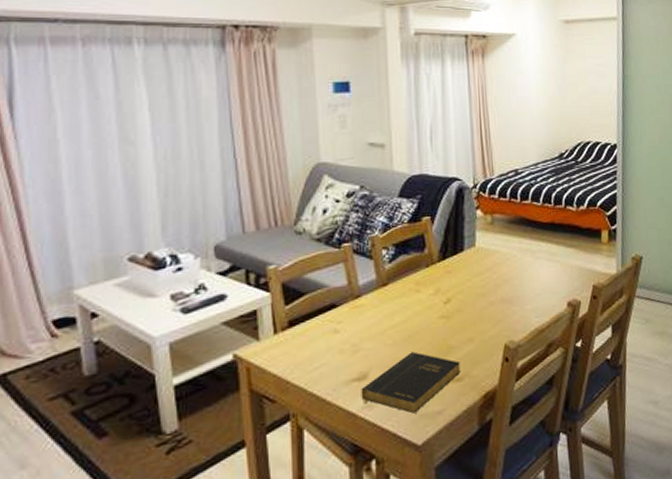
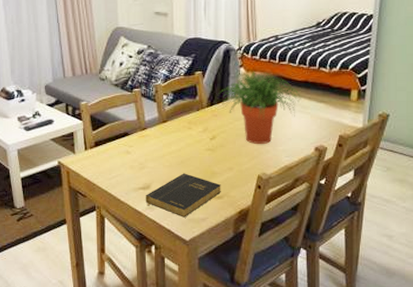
potted plant: none [450,213,549,305] -> present [217,71,302,144]

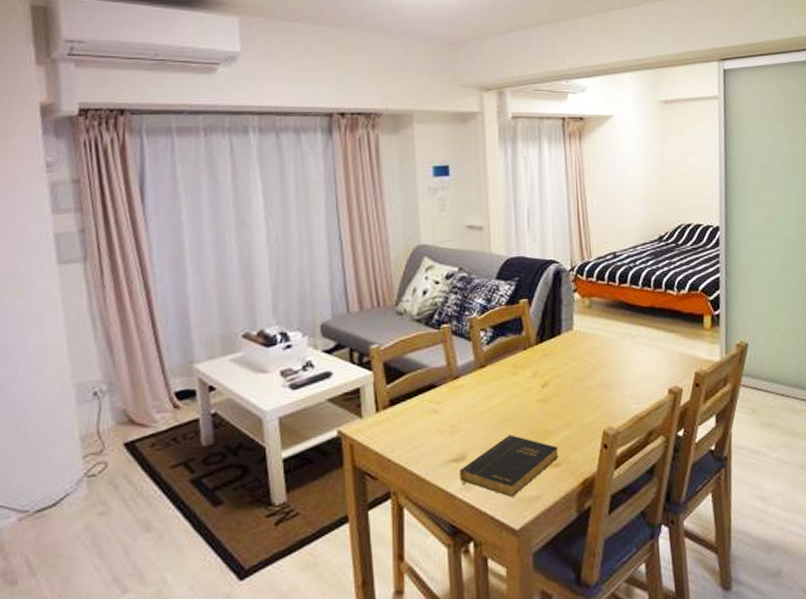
potted plant: present [217,71,302,144] -> none [548,296,649,389]

